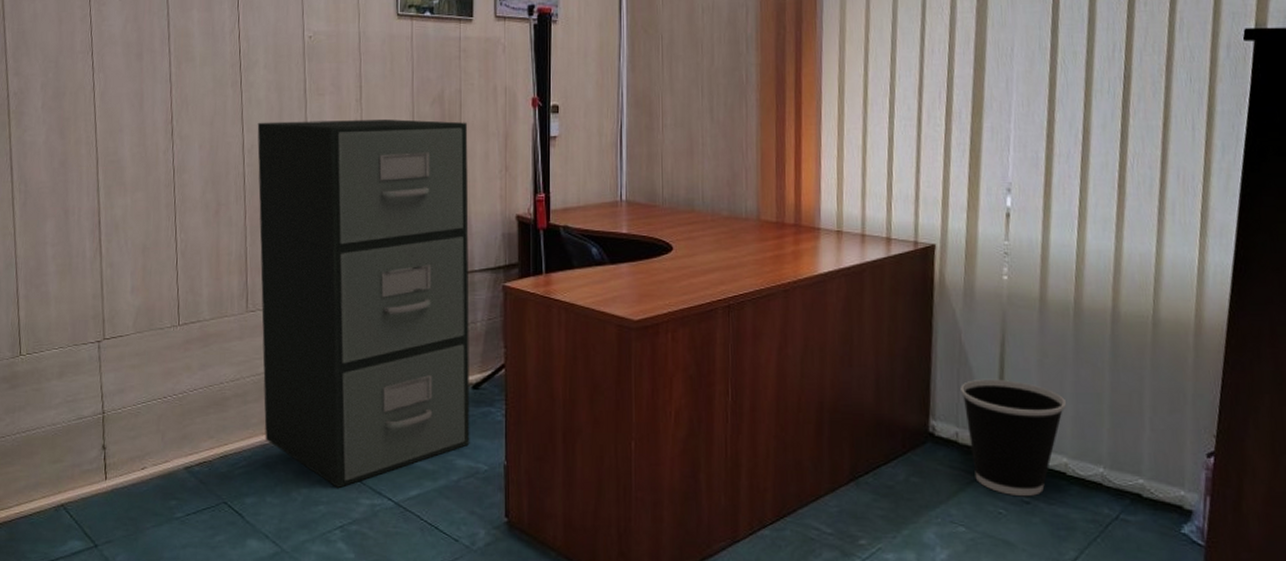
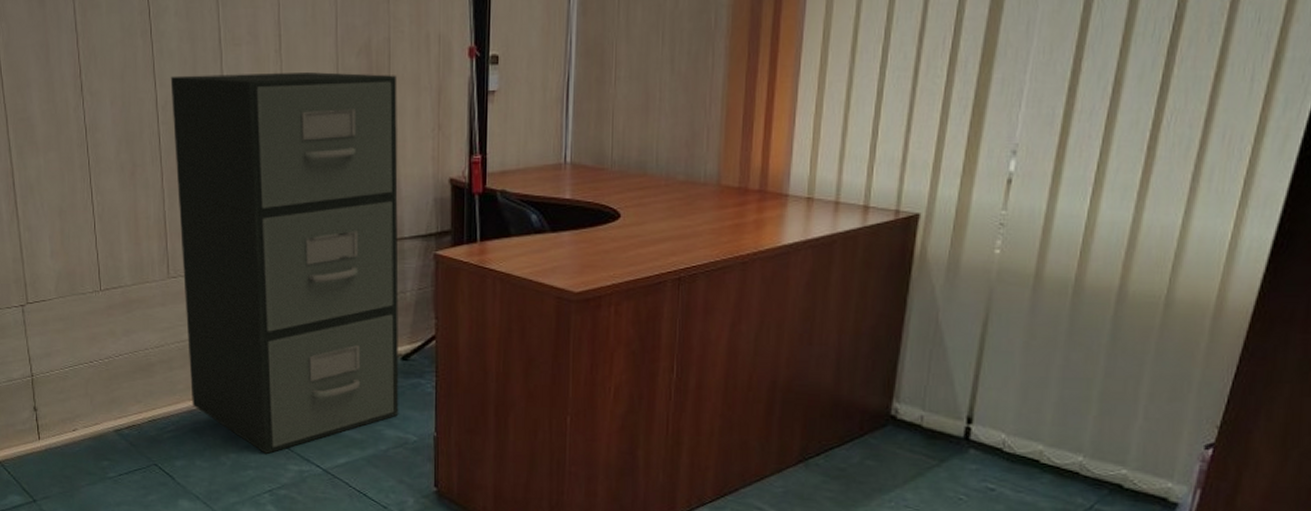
wastebasket: present [960,378,1066,496] -> none [931,360,1050,483]

